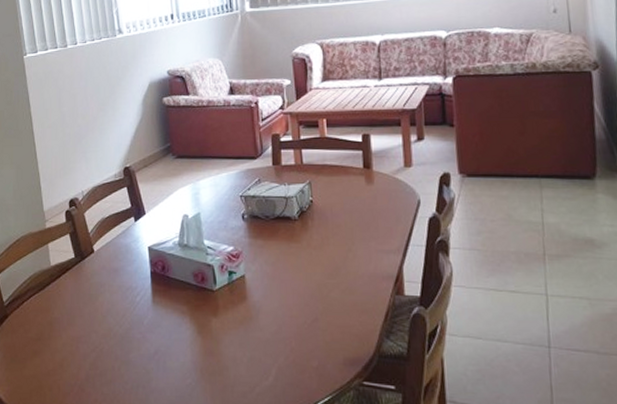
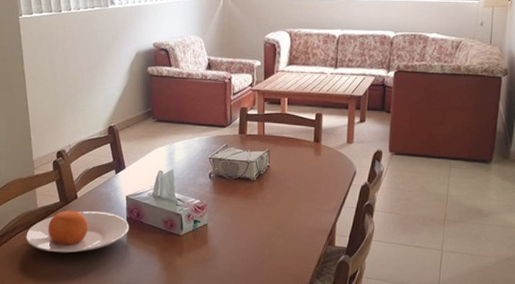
plate: none [39,267,155,318] -> present [26,210,130,253]

